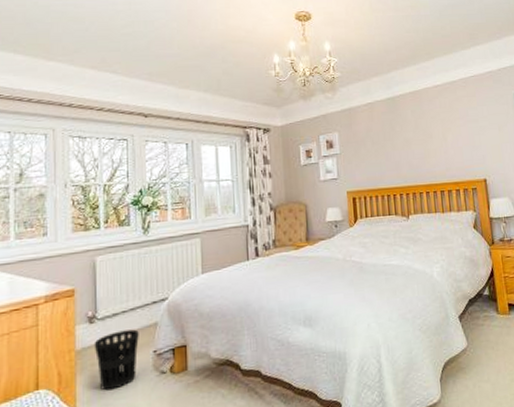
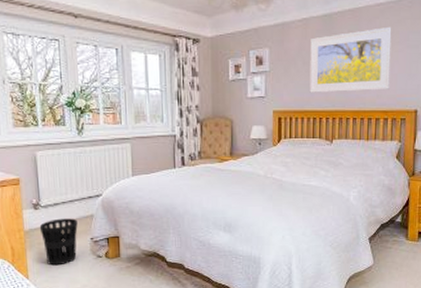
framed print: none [377,104,457,171] -> present [310,26,392,93]

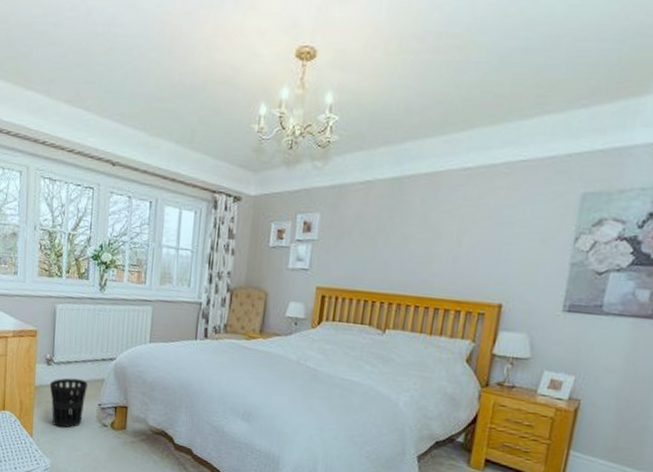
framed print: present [310,26,392,93] -> none [363,197,480,276]

